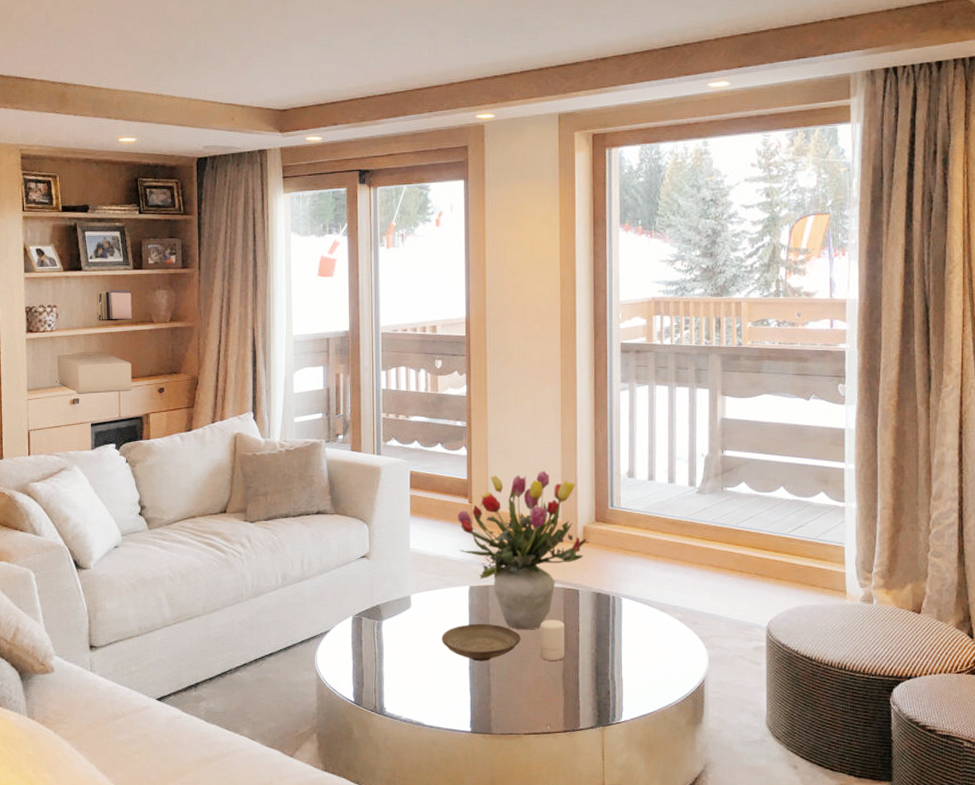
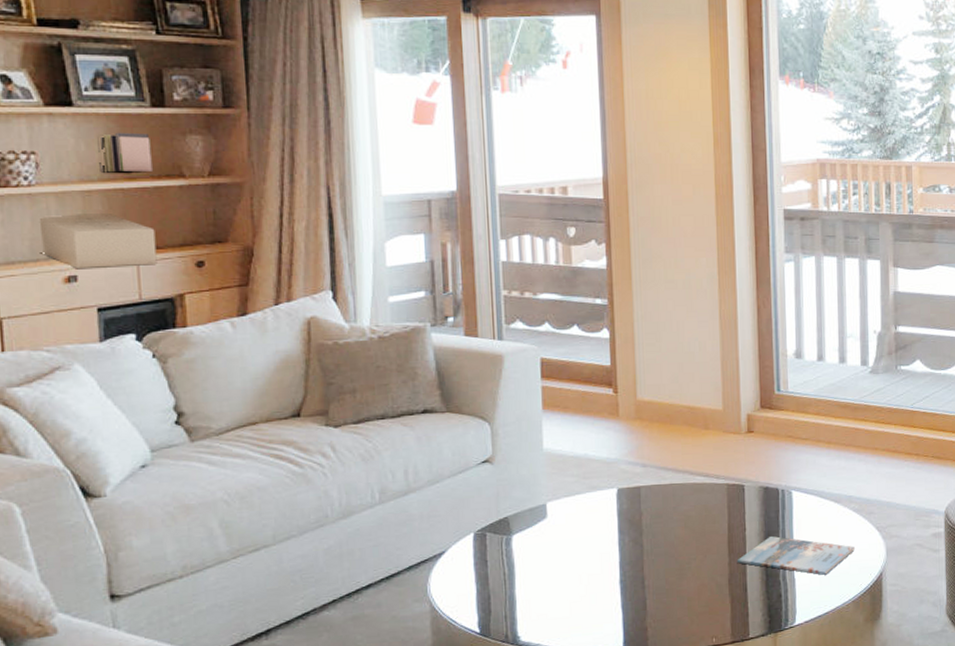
decorative bowl: present [442,623,521,661] -> none [586,529,680,574]
flower arrangement: present [457,470,586,630] -> none [600,353,751,534]
candle: present [540,619,564,661] -> none [701,519,730,566]
magazine: none [570,637,679,677] -> present [736,535,855,575]

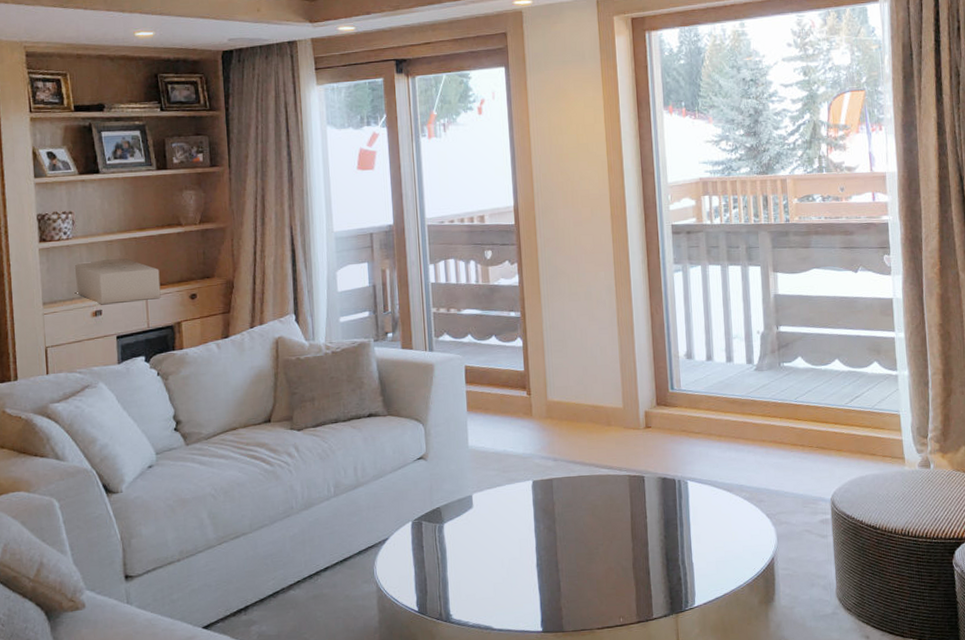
books: present [98,132,154,174] -> none [118,191,159,227]
magazine: present [736,535,855,575] -> none [639,523,747,560]

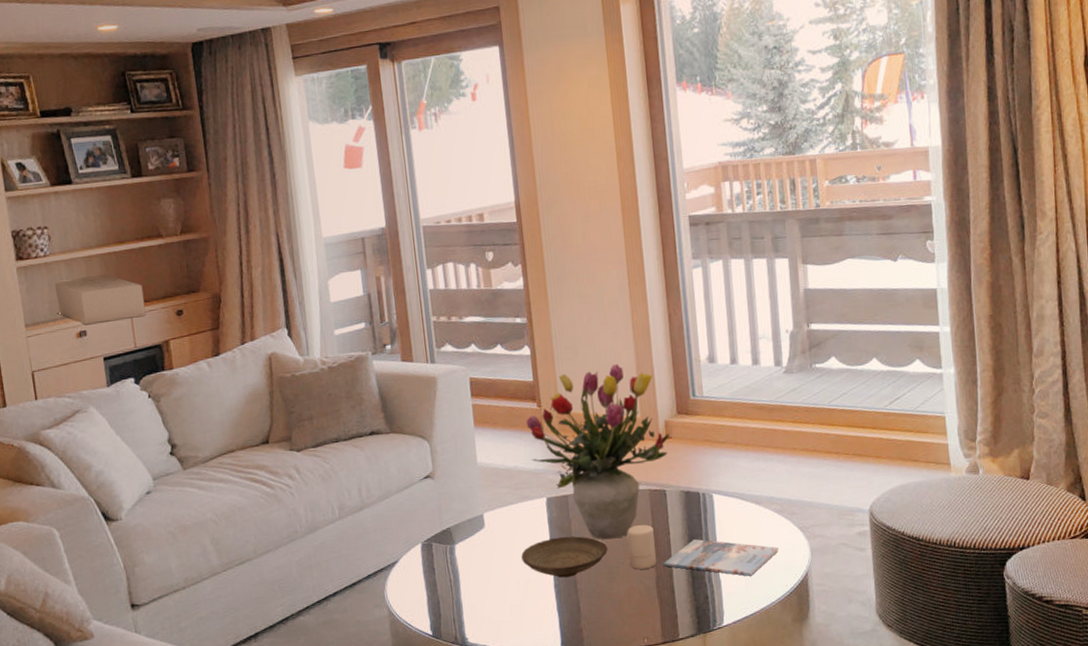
decorative bowl: none [507,518,589,558] -> present [521,536,608,578]
flower arrangement: none [516,357,649,522] -> present [526,363,670,539]
candle: none [607,508,634,551] -> present [627,524,656,570]
magazine: none [639,523,747,560] -> present [663,538,779,576]

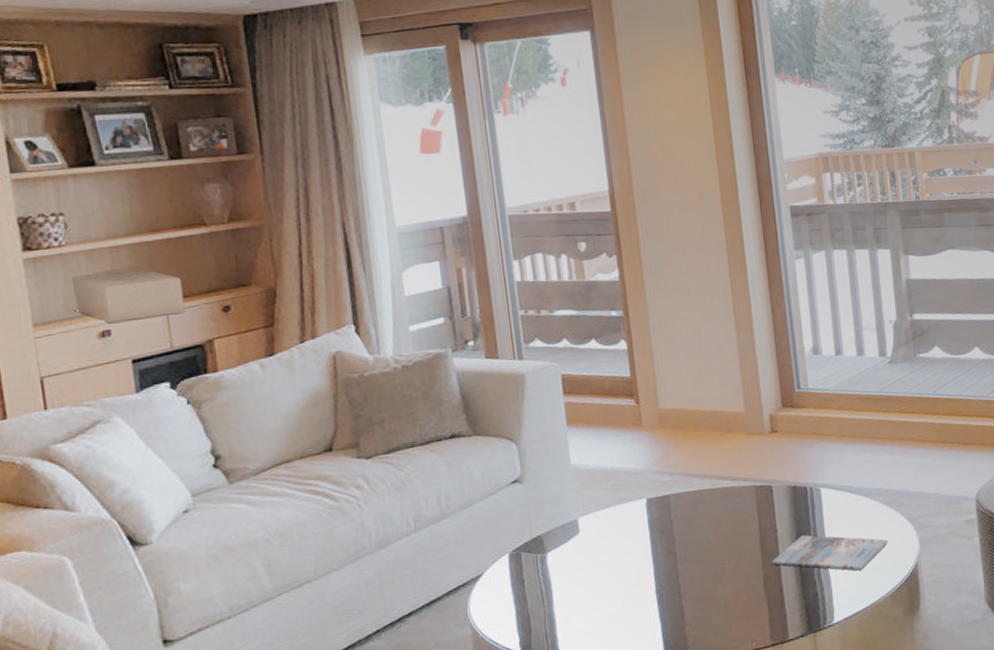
decorative bowl: present [521,536,608,578] -> none [620,538,713,583]
flower arrangement: present [526,363,670,539] -> none [623,356,775,540]
candle: present [627,524,656,570] -> none [732,522,764,570]

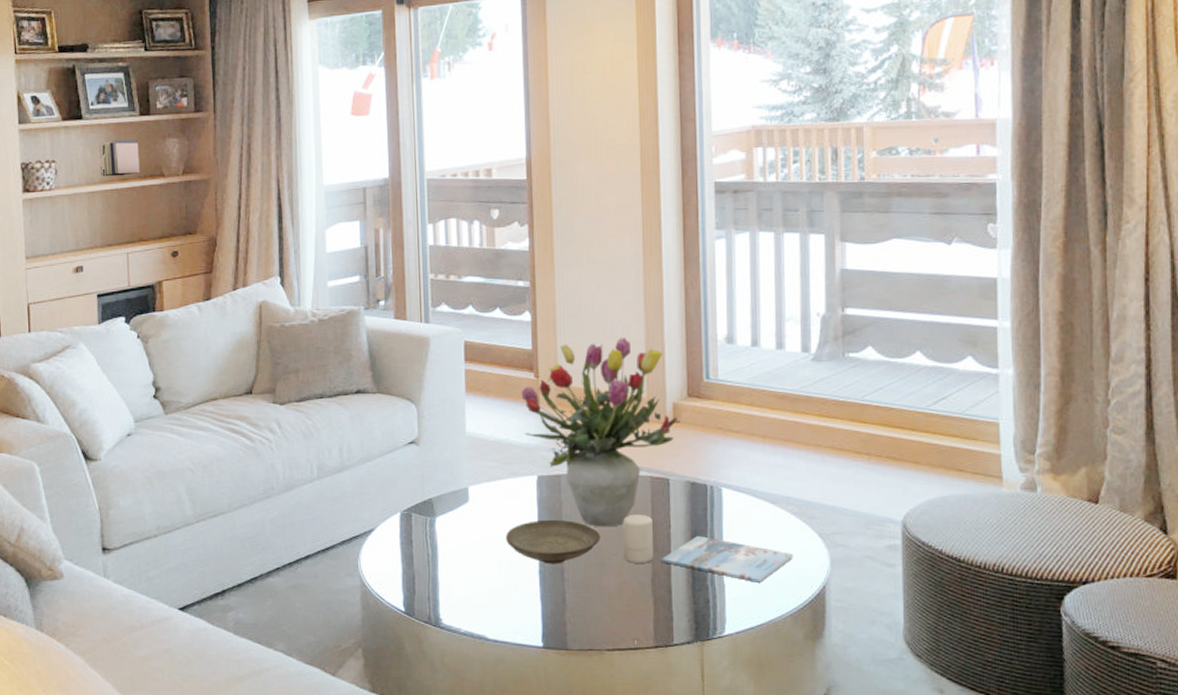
decorative box: present [68,267,186,324] -> none [55,211,142,261]
books: none [122,186,176,229] -> present [100,139,141,177]
decorative bowl: none [620,538,713,583] -> present [506,519,601,564]
flower arrangement: none [623,356,775,540] -> present [521,337,677,527]
candle: none [732,522,764,570] -> present [623,514,653,563]

